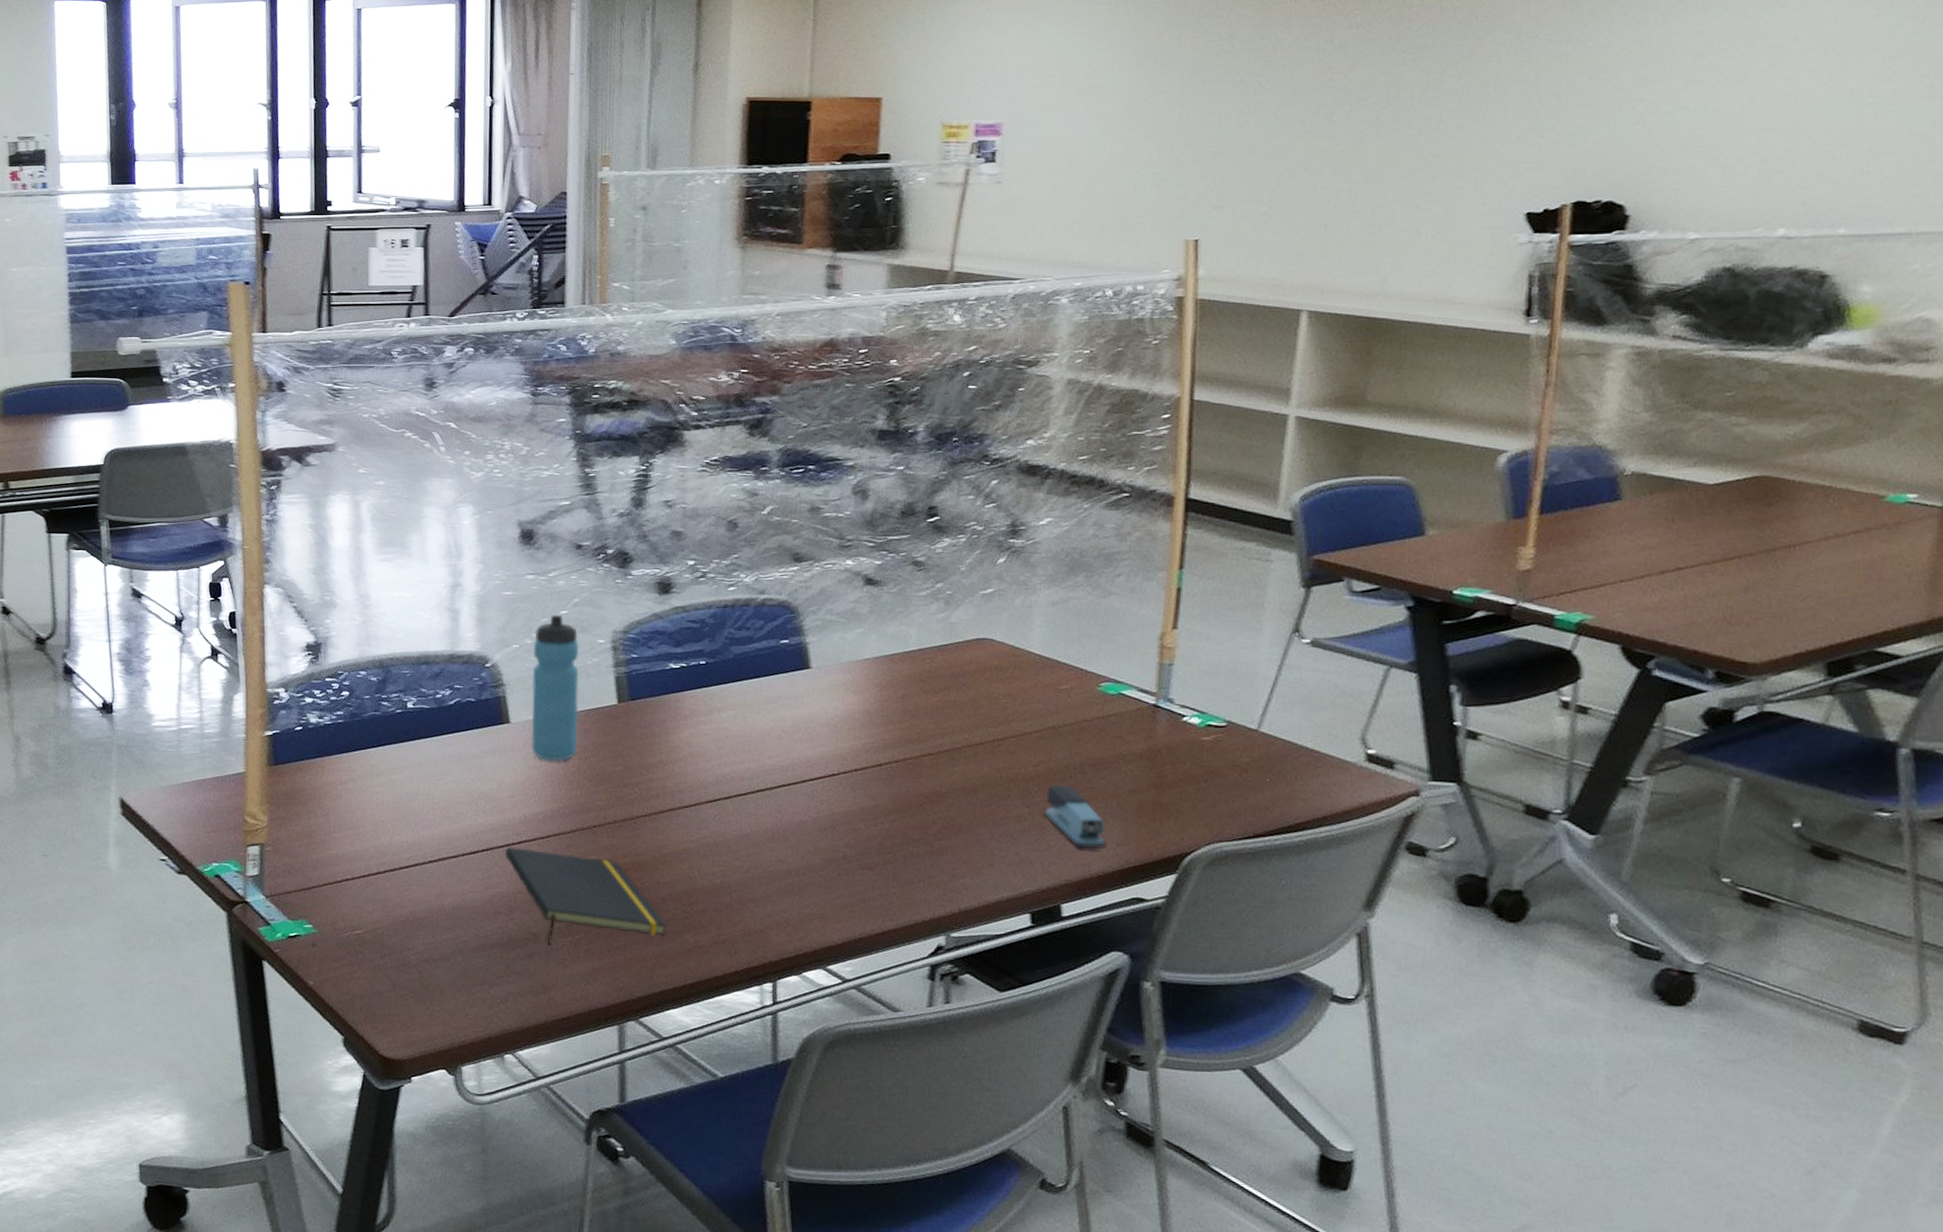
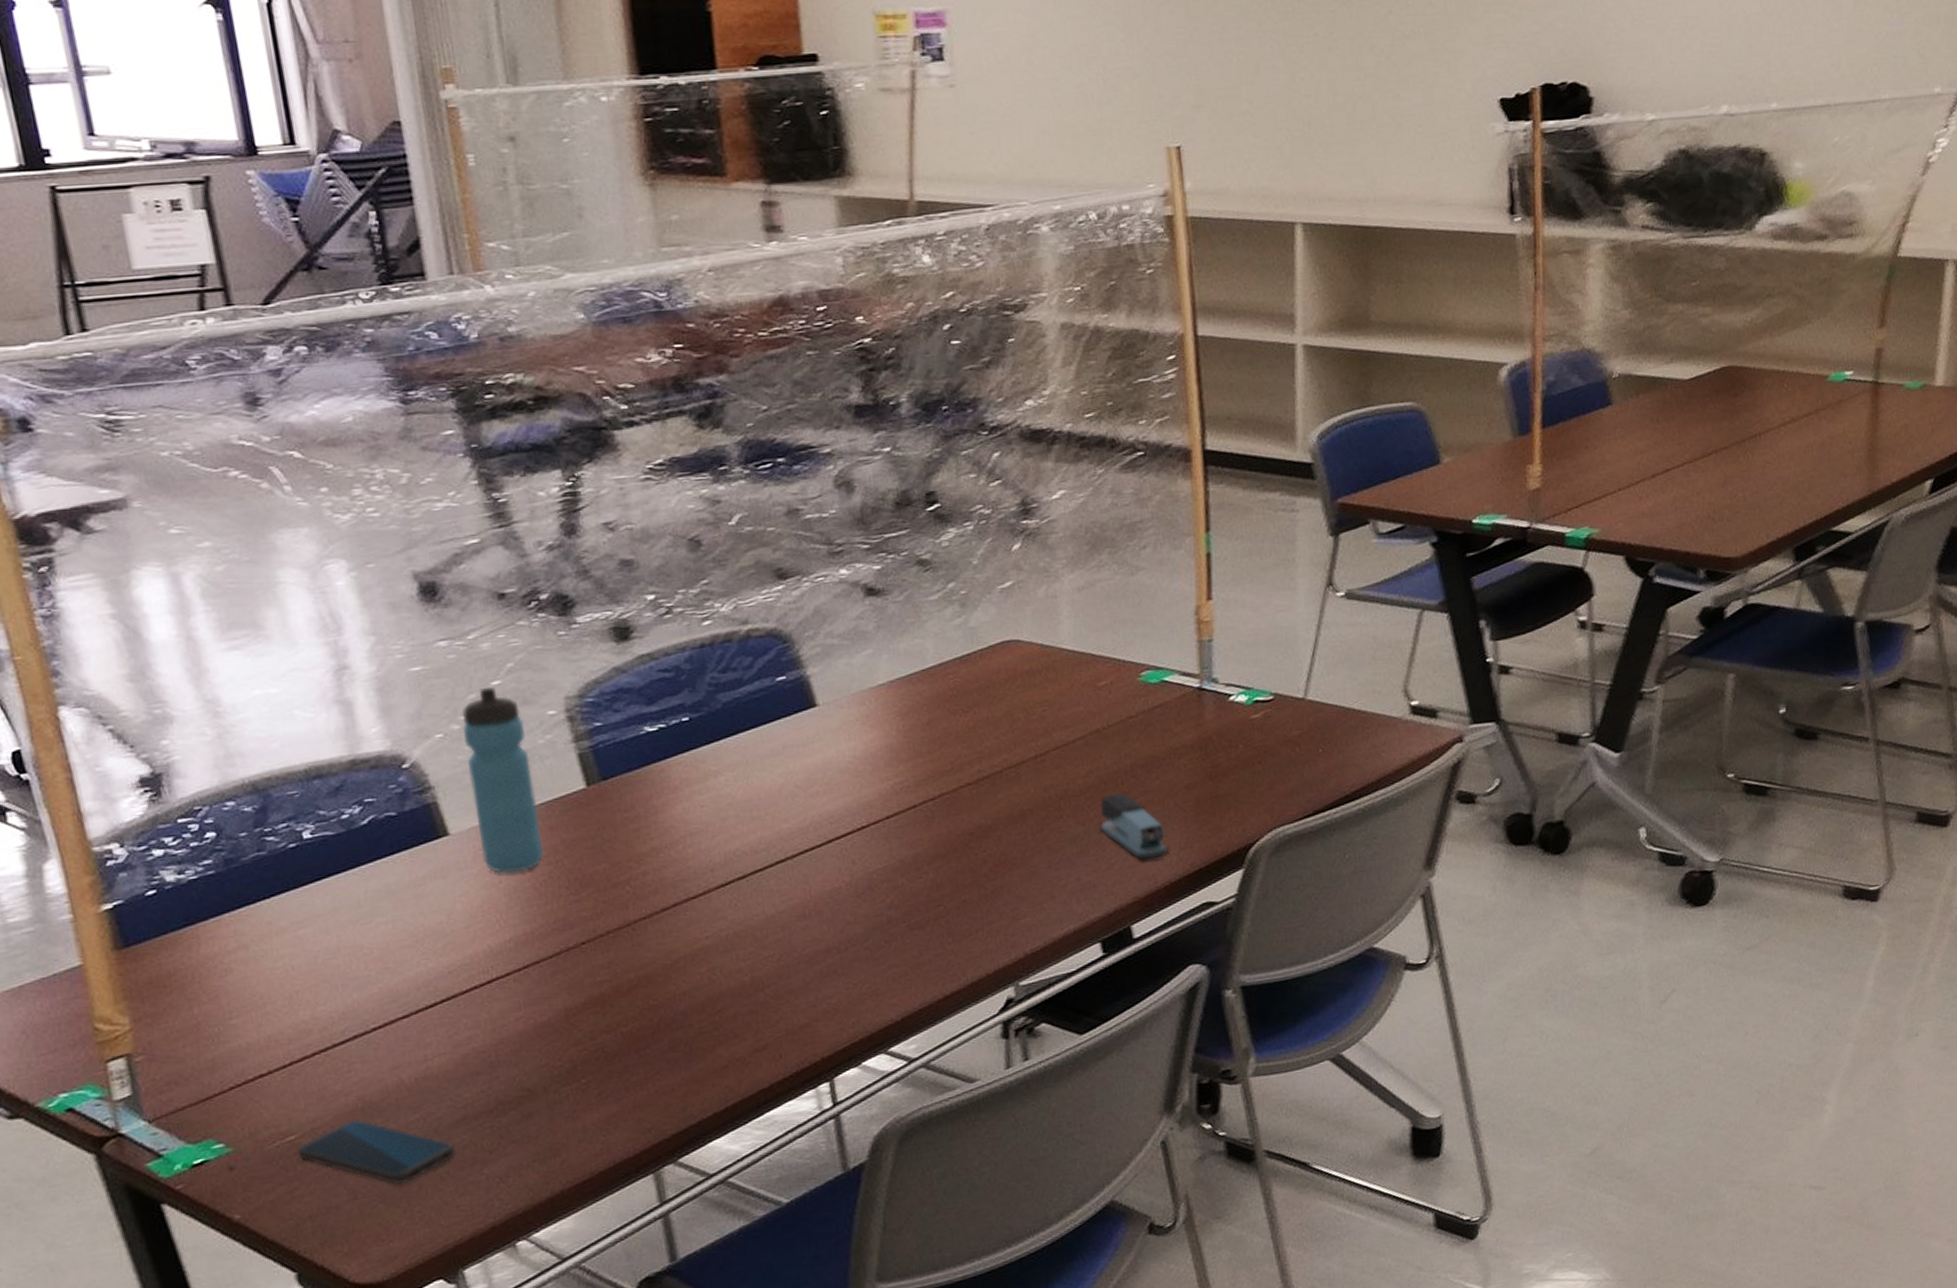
smartphone: none [360,928,472,987] -> present [297,1119,455,1185]
notepad: present [505,846,667,946] -> none [472,979,694,1099]

